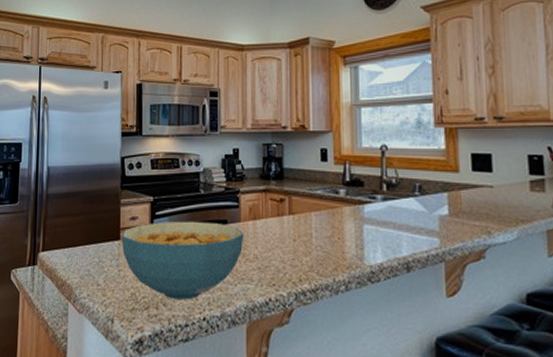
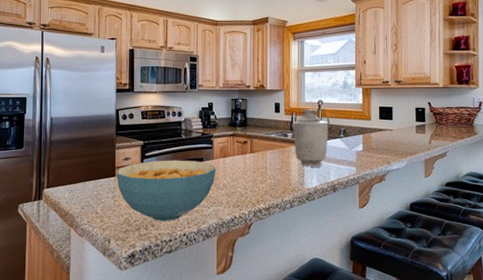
vase: none [345,157,397,237] -> present [292,109,329,167]

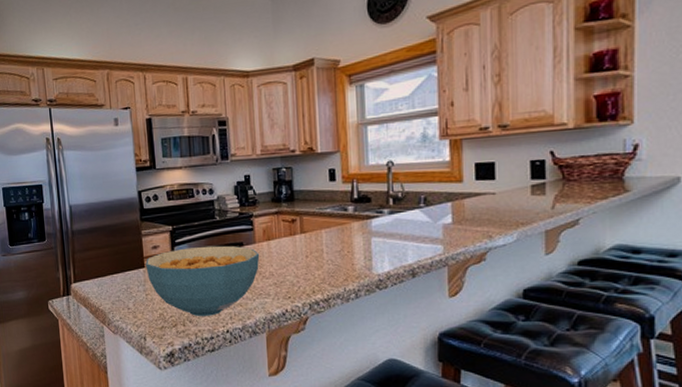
vase: present [292,109,329,167] -> none [353,173,403,248]

